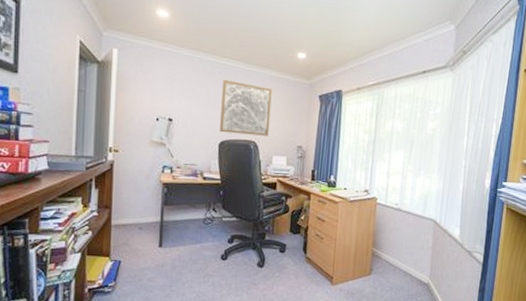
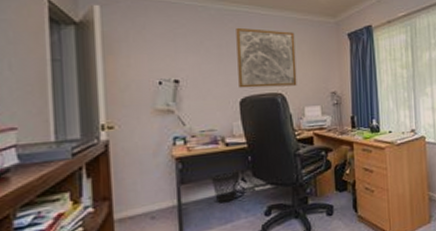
wastebasket: none [188,200,212,227] -> present [210,169,240,204]

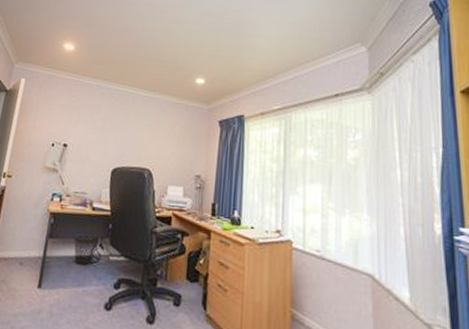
wall art: present [236,27,297,88] -> none [113,105,169,164]

